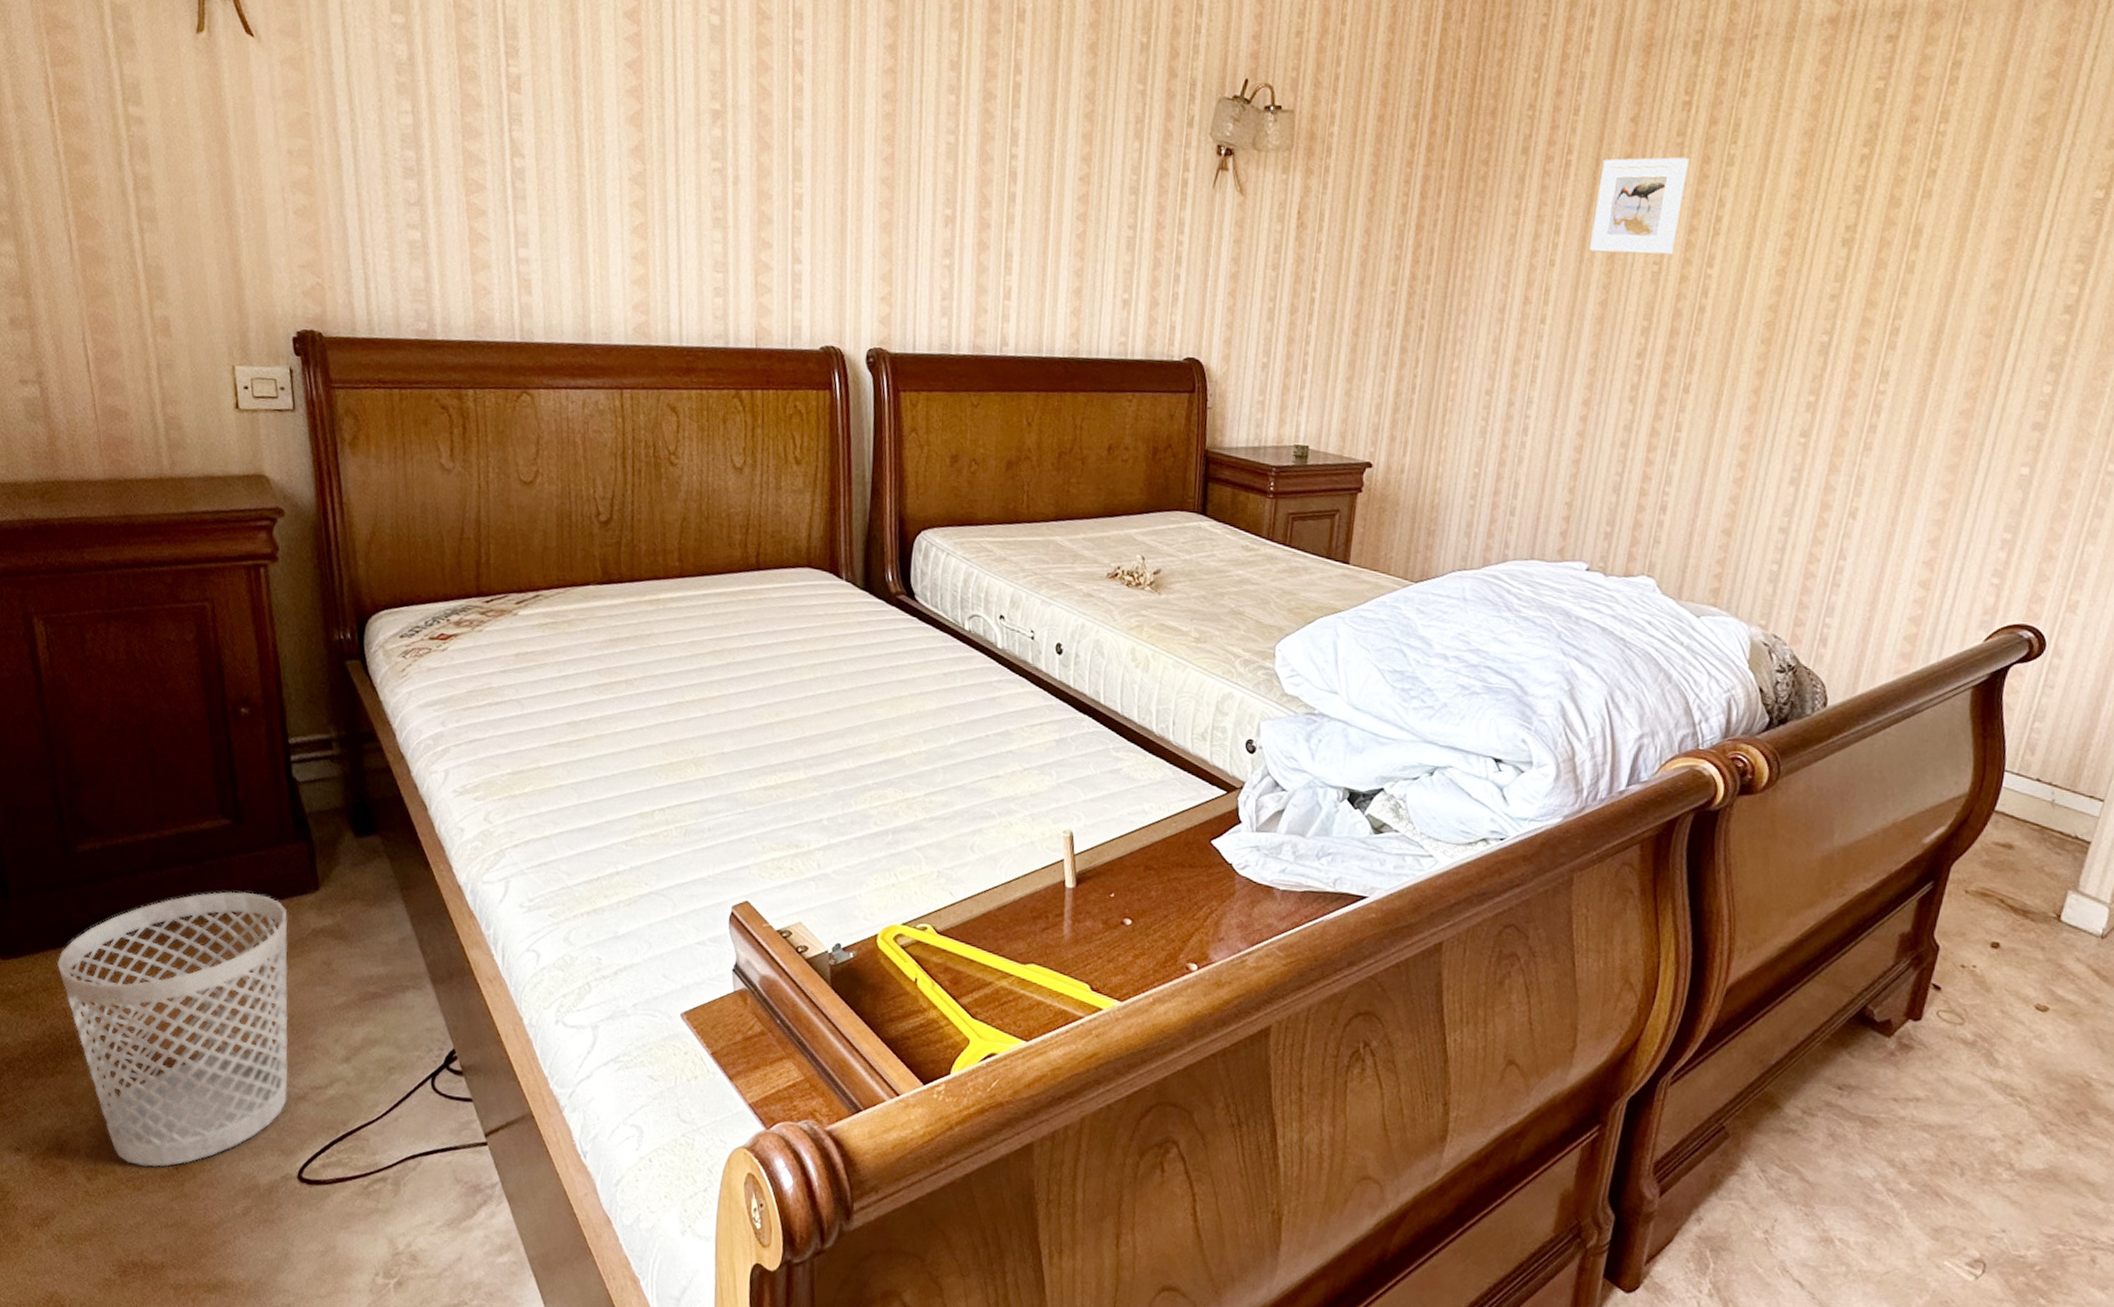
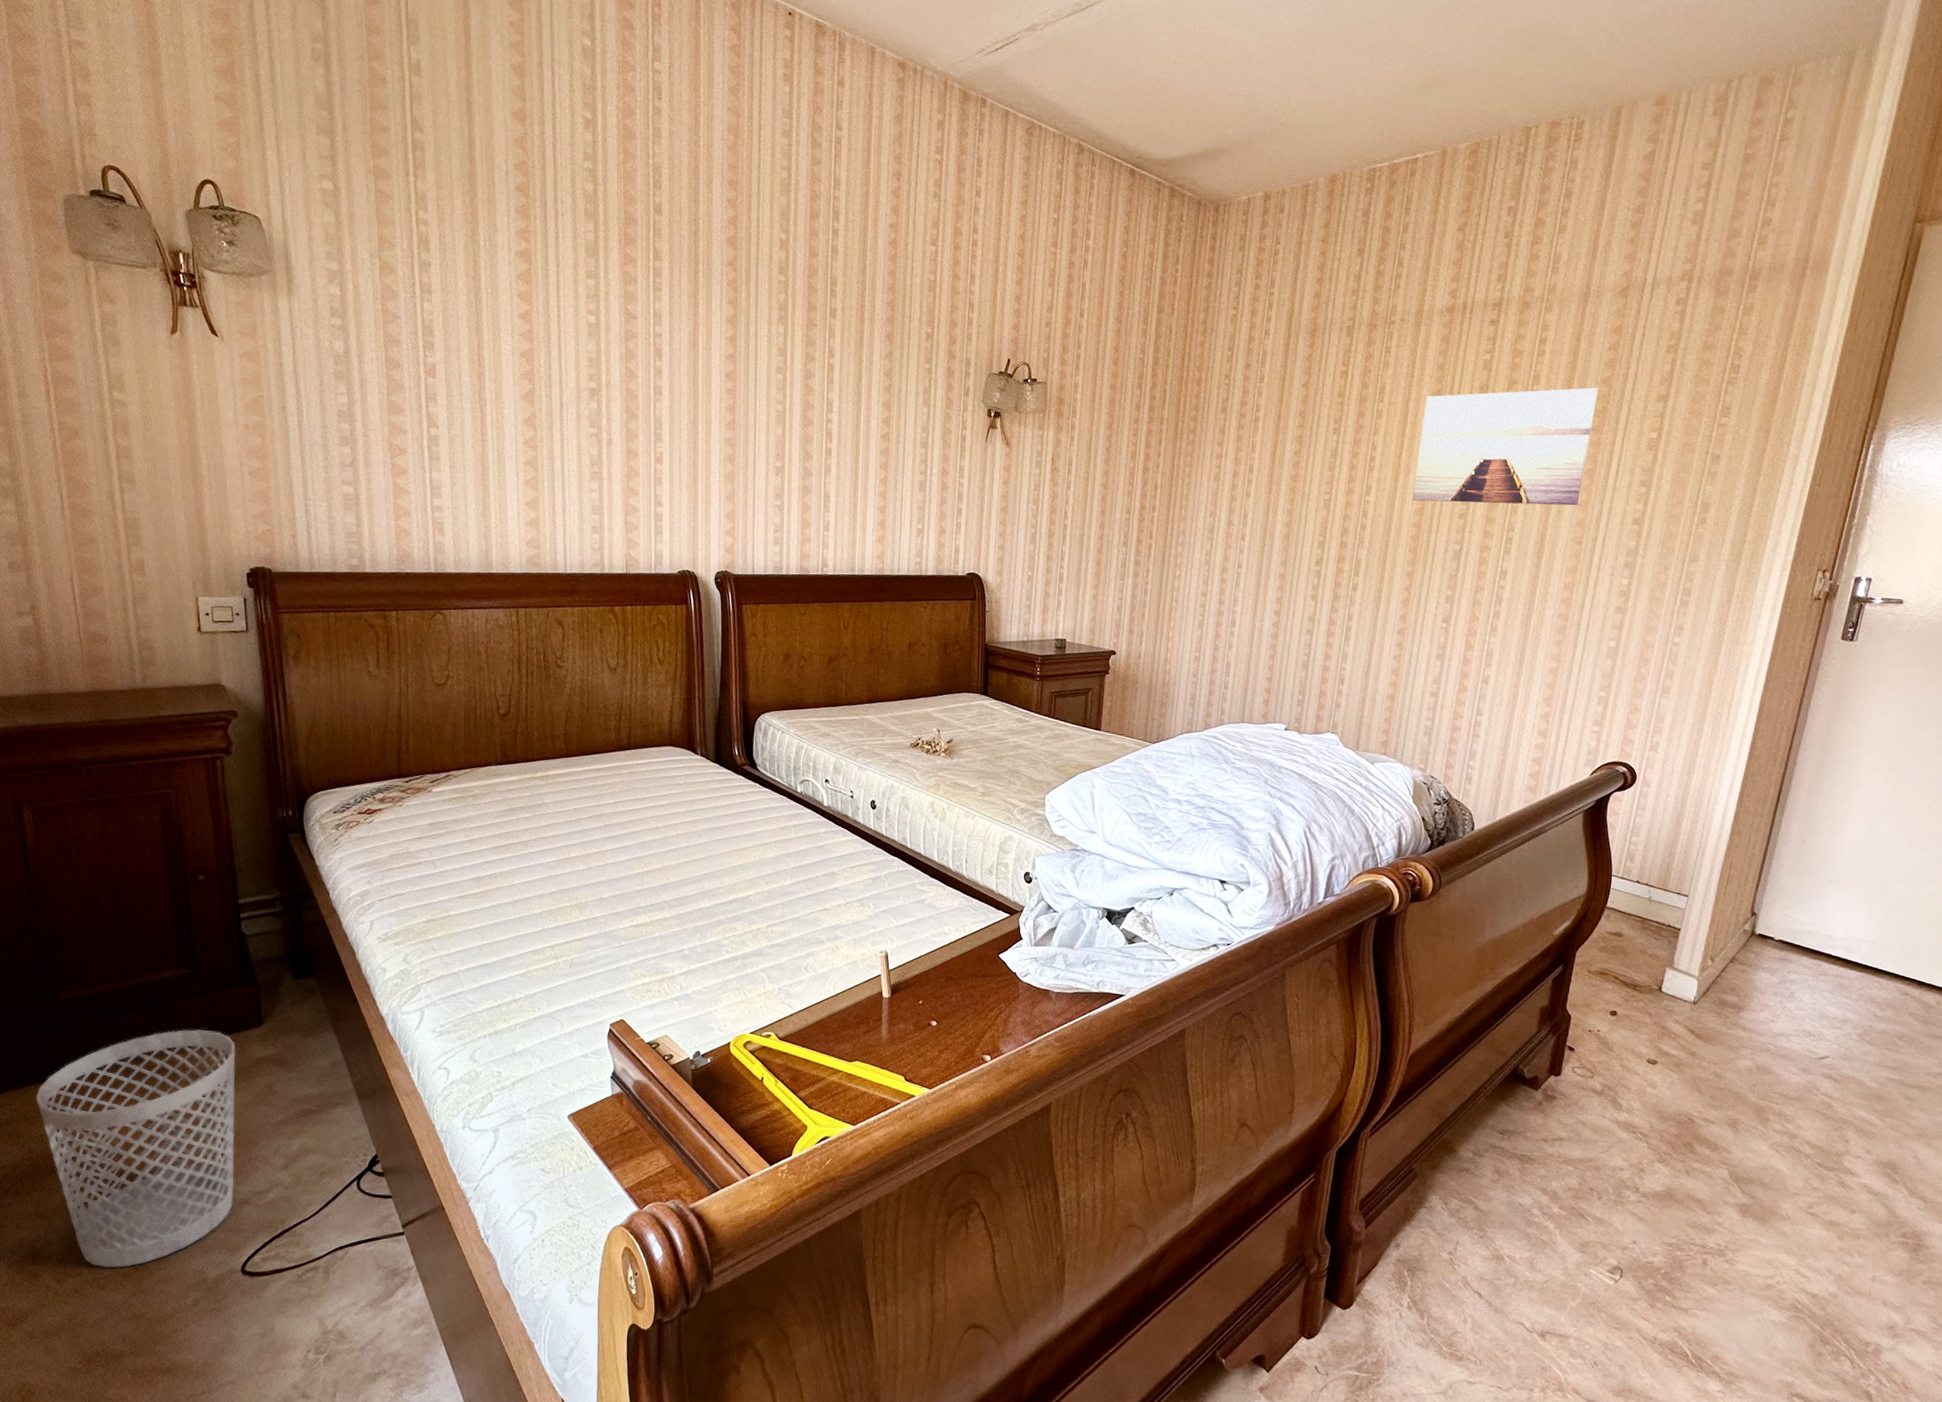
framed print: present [1590,157,1689,255] -> none [1276,412,1348,487]
wall art: none [1769,128,2028,287] -> present [1412,387,1598,506]

